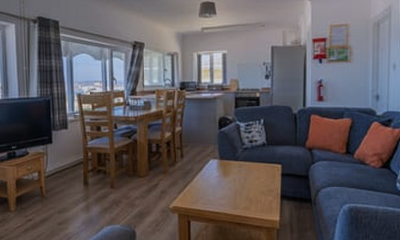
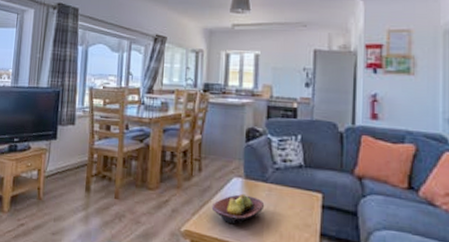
fruit bowl: none [193,171,237,197] -> present [211,193,265,224]

